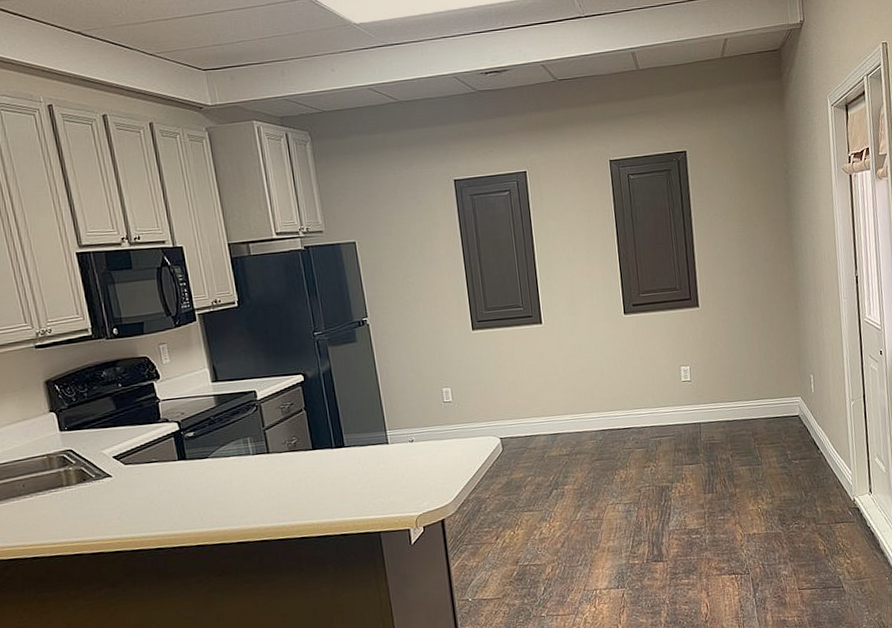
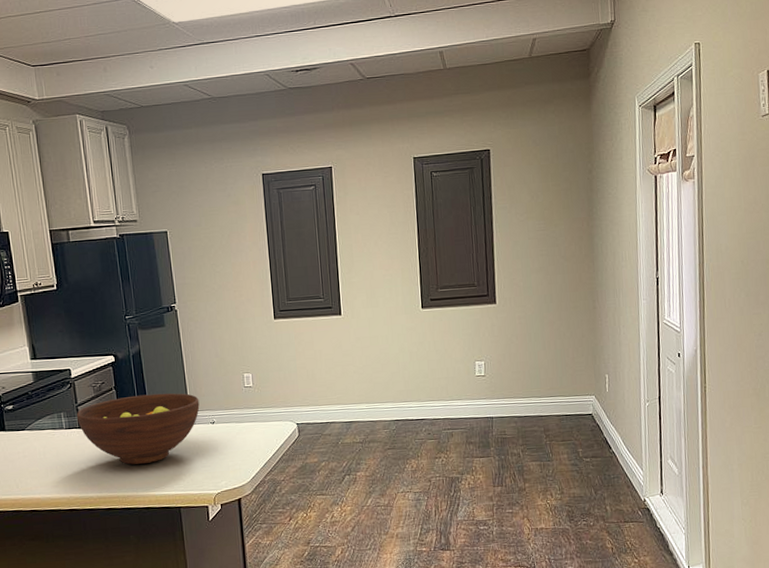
fruit bowl: none [264,411,397,490] -> present [76,393,200,465]

